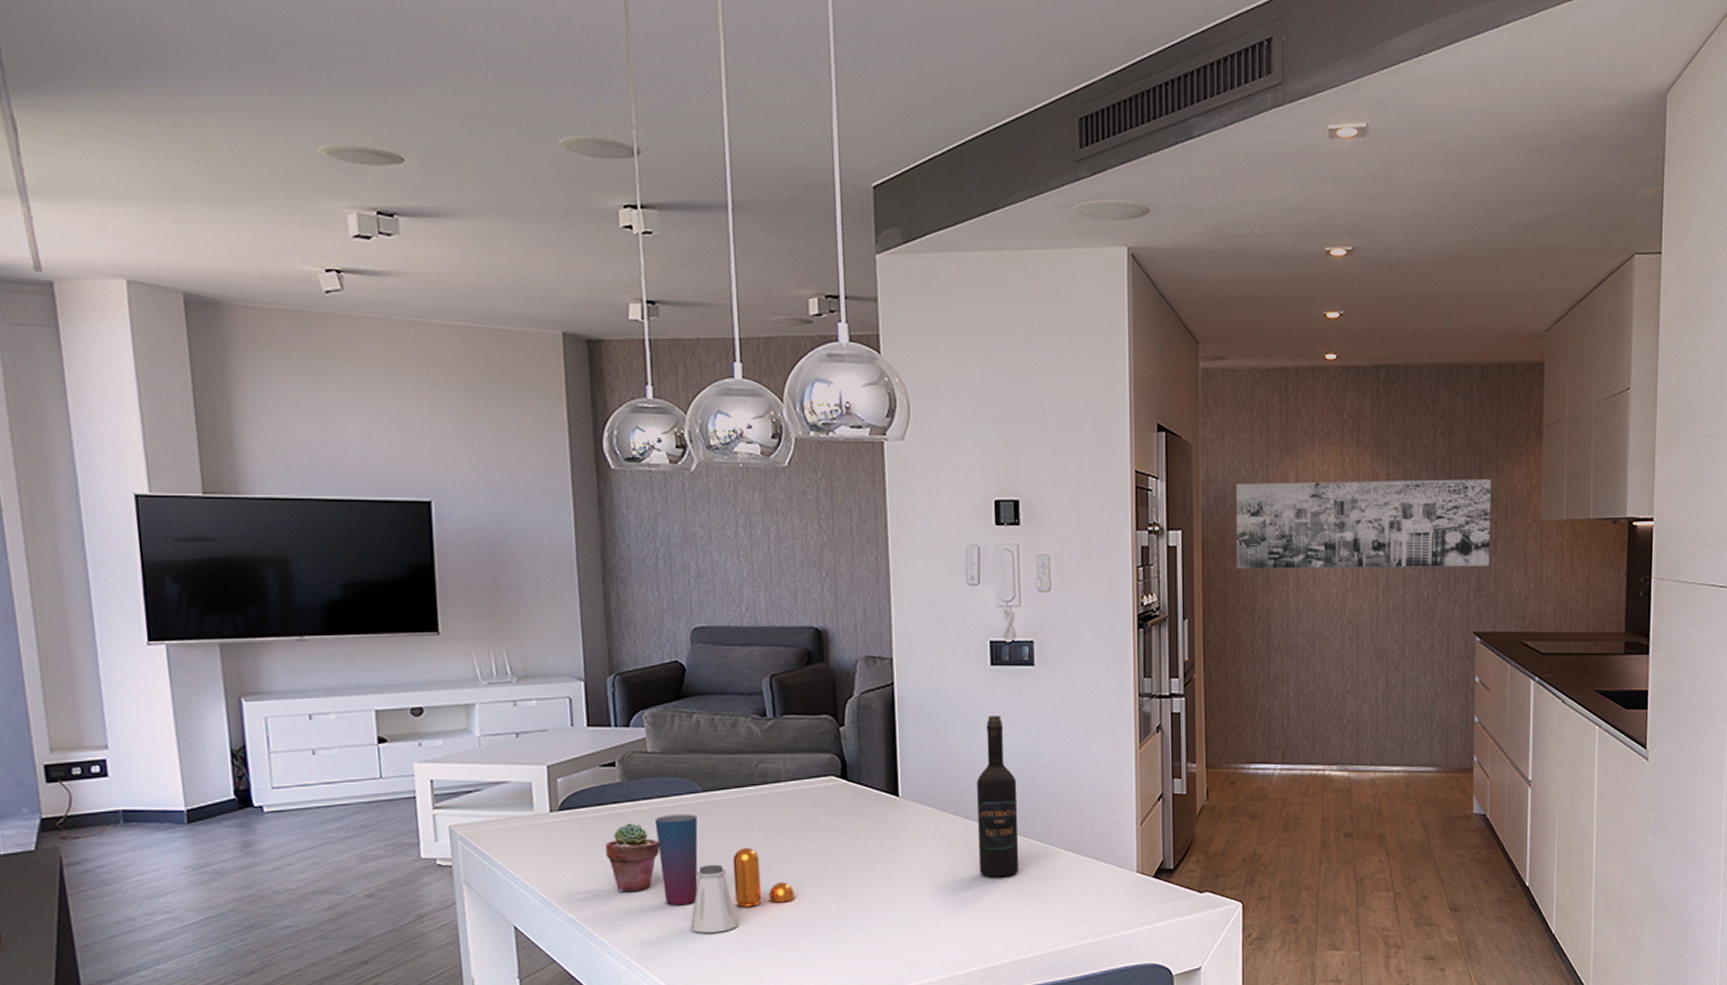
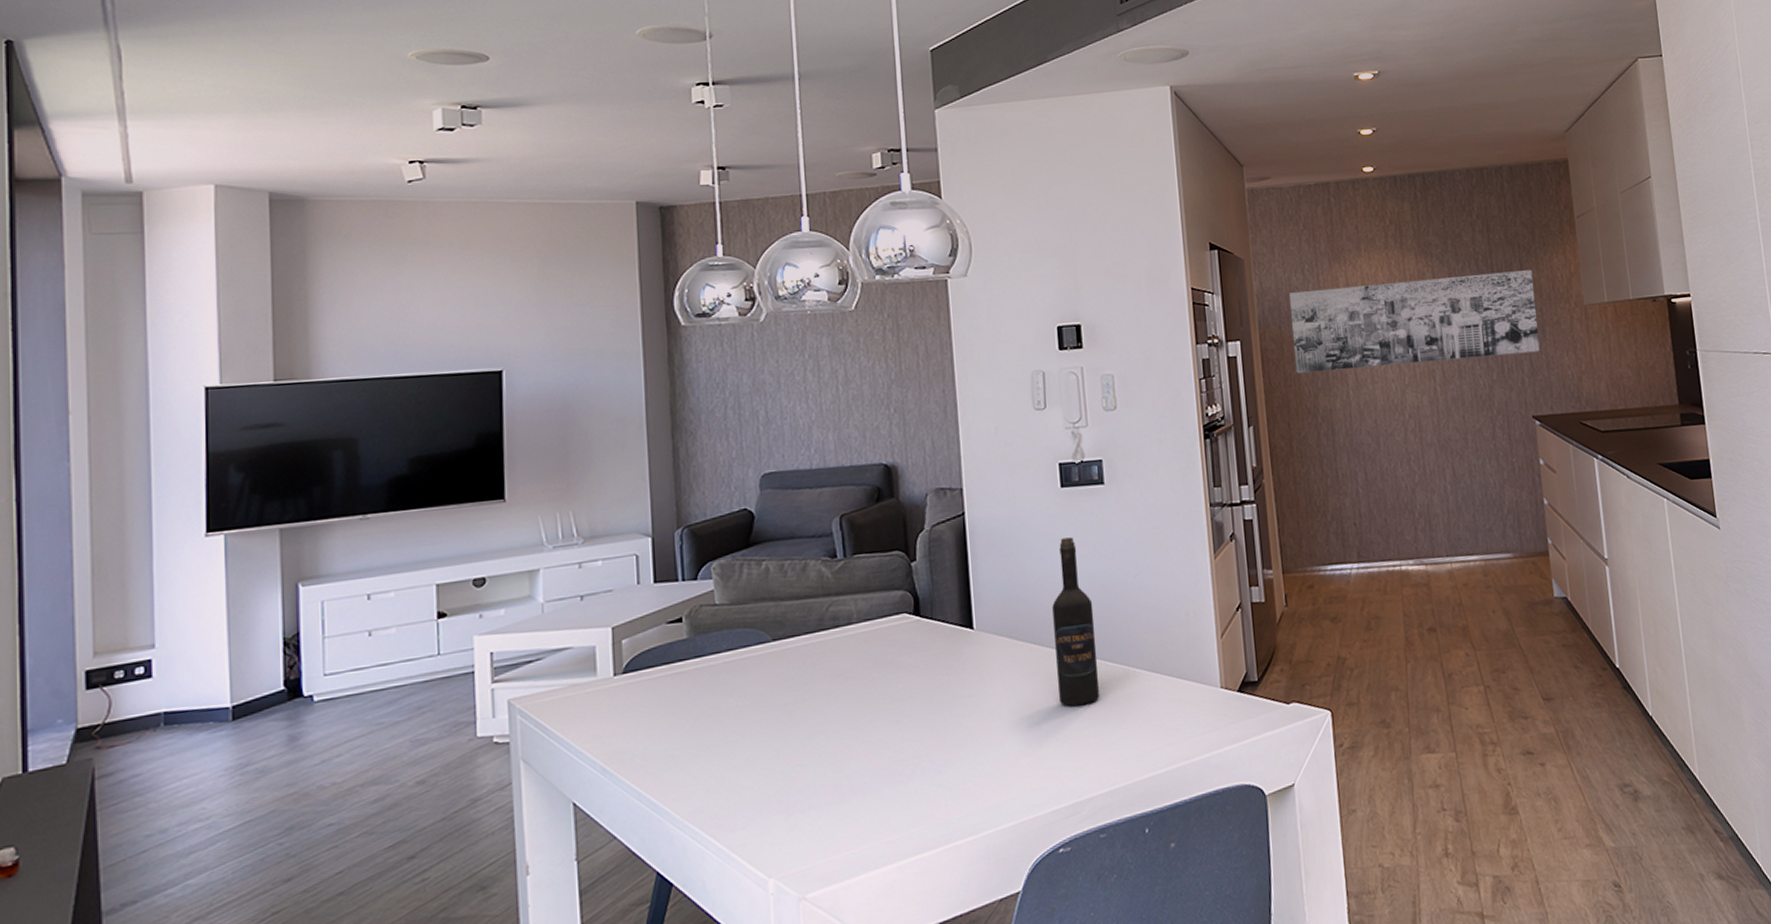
potted succulent: present [605,823,660,891] -> none [671,680,728,755]
cup: present [654,814,698,905] -> none [722,665,768,765]
saltshaker: present [690,864,739,933] -> none [759,716,811,793]
pepper shaker: present [732,847,794,907] -> none [803,696,868,761]

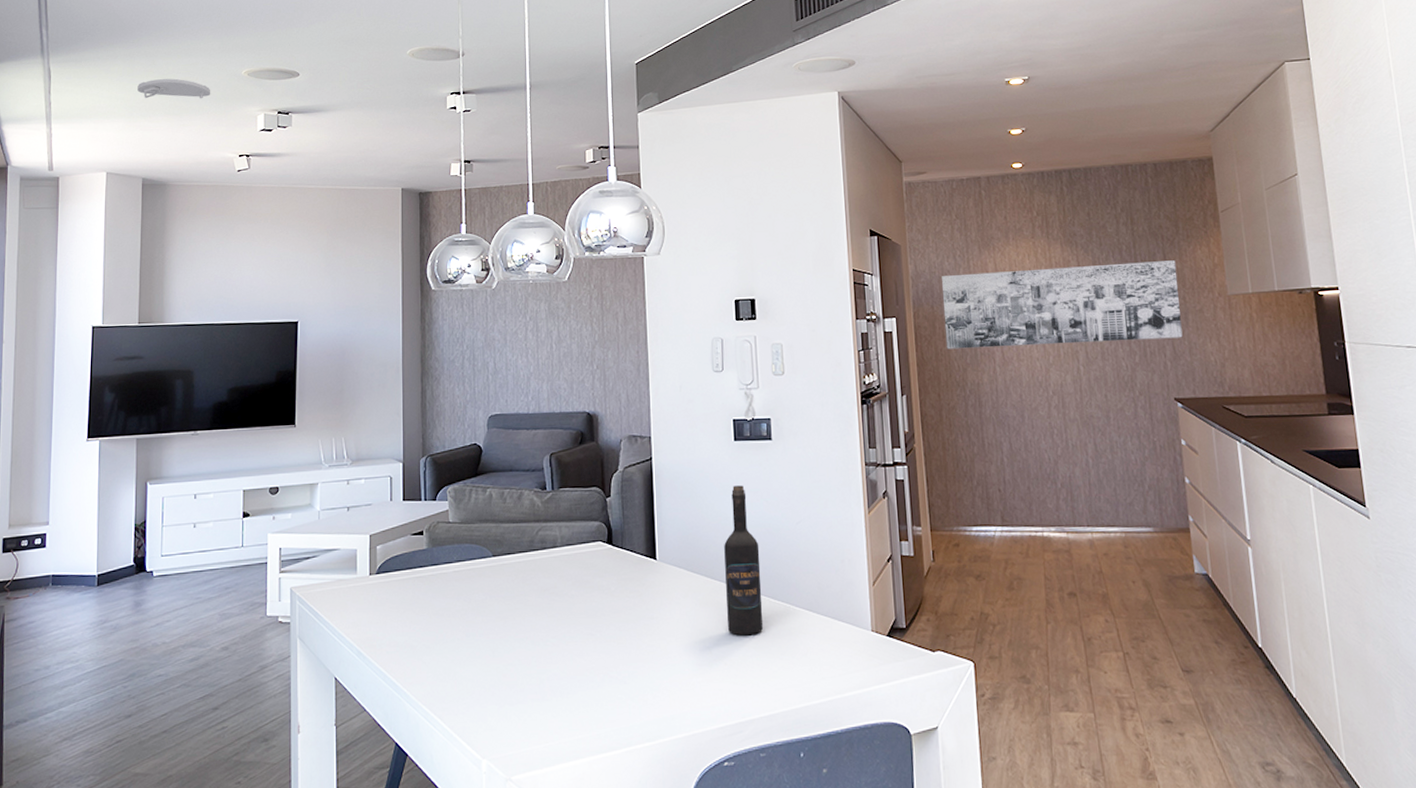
smoke detector: none [255,61,364,89] -> present [137,78,211,99]

